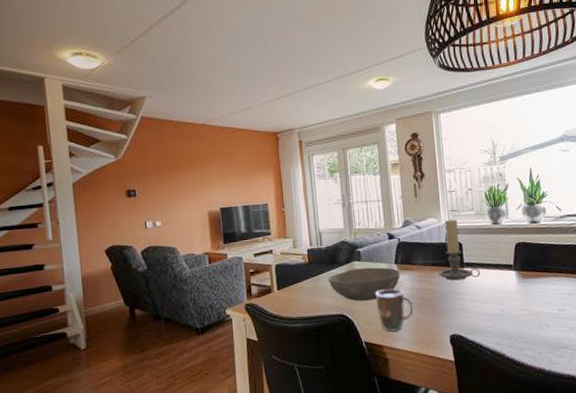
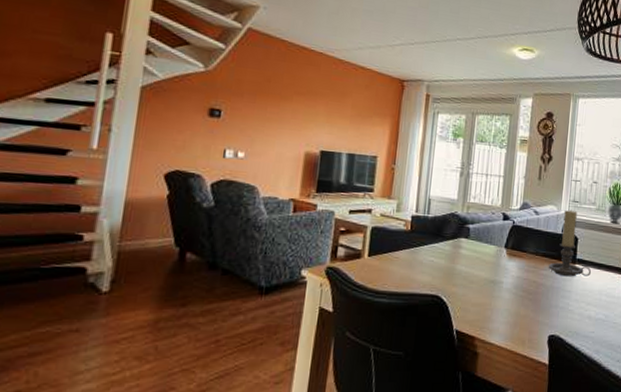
bowl: present [328,267,401,302] -> none [429,246,509,284]
mug: present [375,288,414,332] -> none [476,274,516,324]

